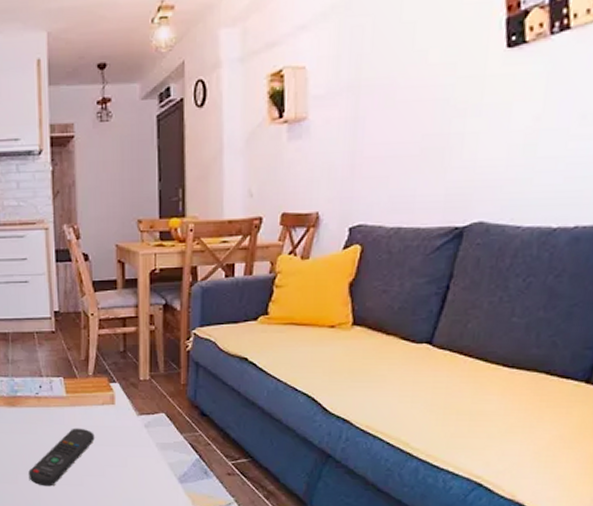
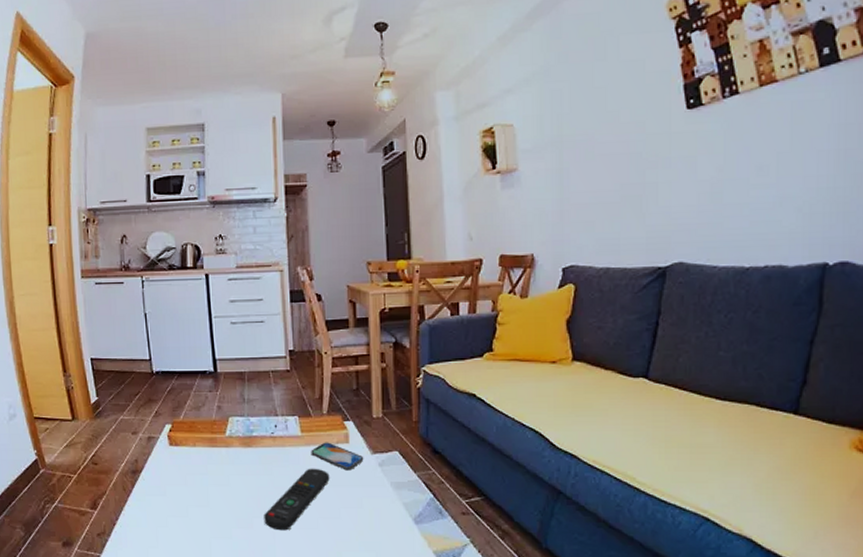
smartphone: none [76,403,130,431] -> present [311,442,364,471]

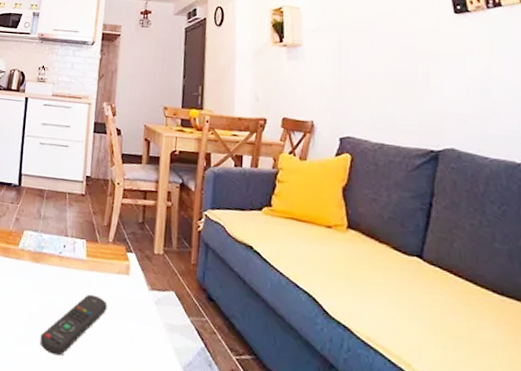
smartphone: present [311,442,364,471] -> none [93,270,142,304]

